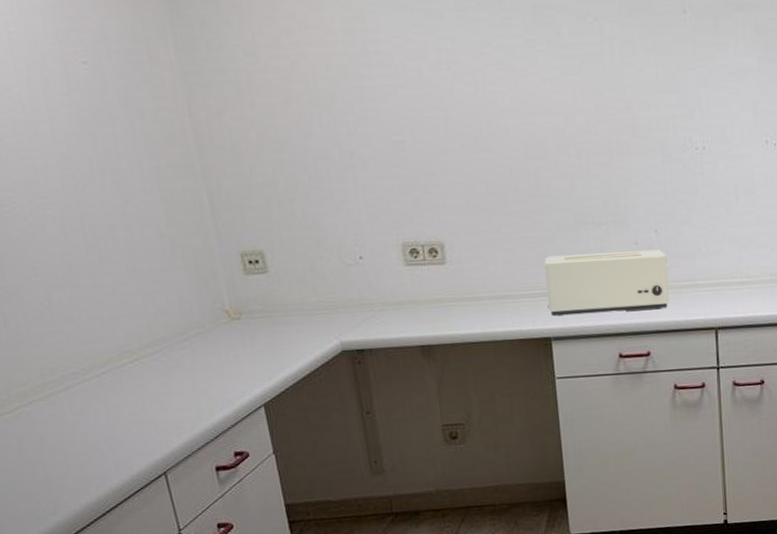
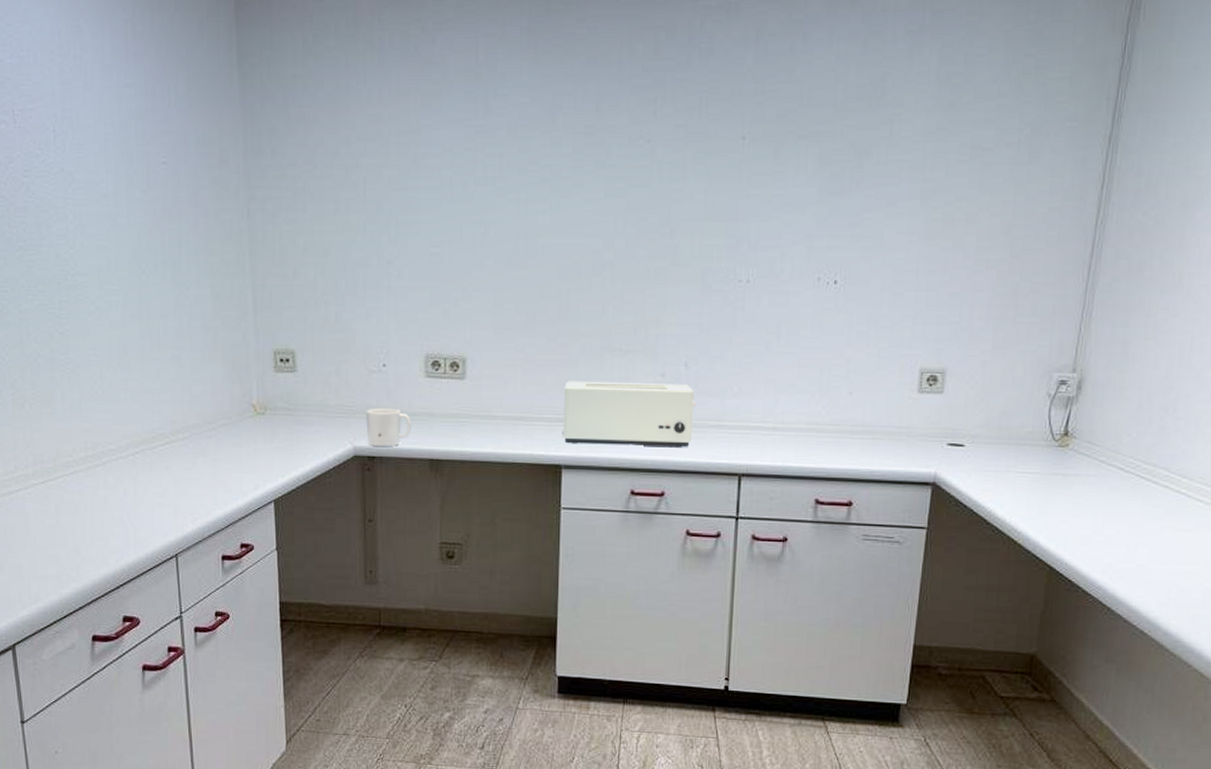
mug: none [348,299,398,339] -> present [366,408,411,446]

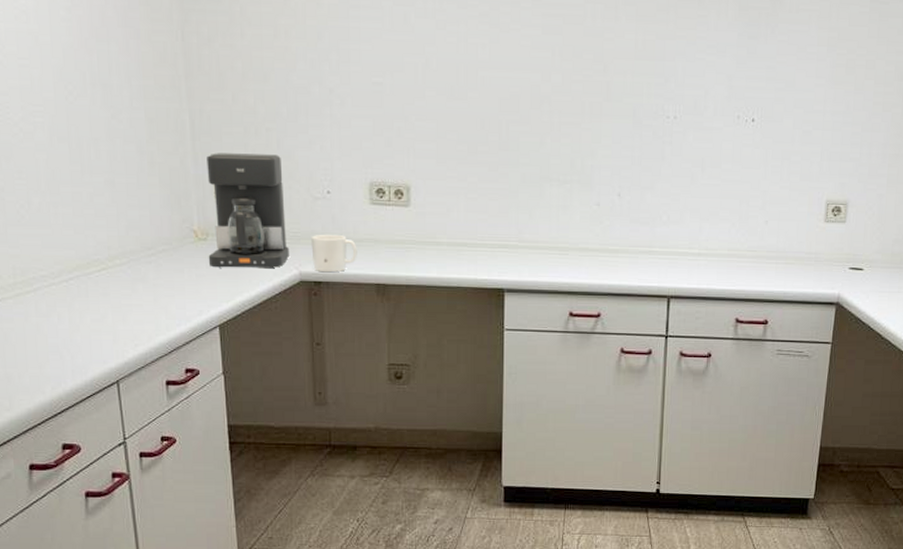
coffee maker: none [266,327,344,443] -> present [207,153,289,268]
toaster: present [562,381,697,448] -> none [504,209,629,272]

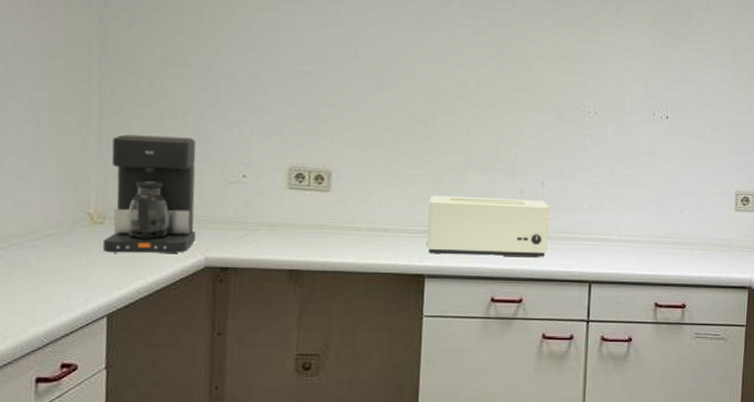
mug: present [311,234,357,272] -> none [220,218,271,257]
toaster: none [504,209,629,272] -> present [426,195,552,258]

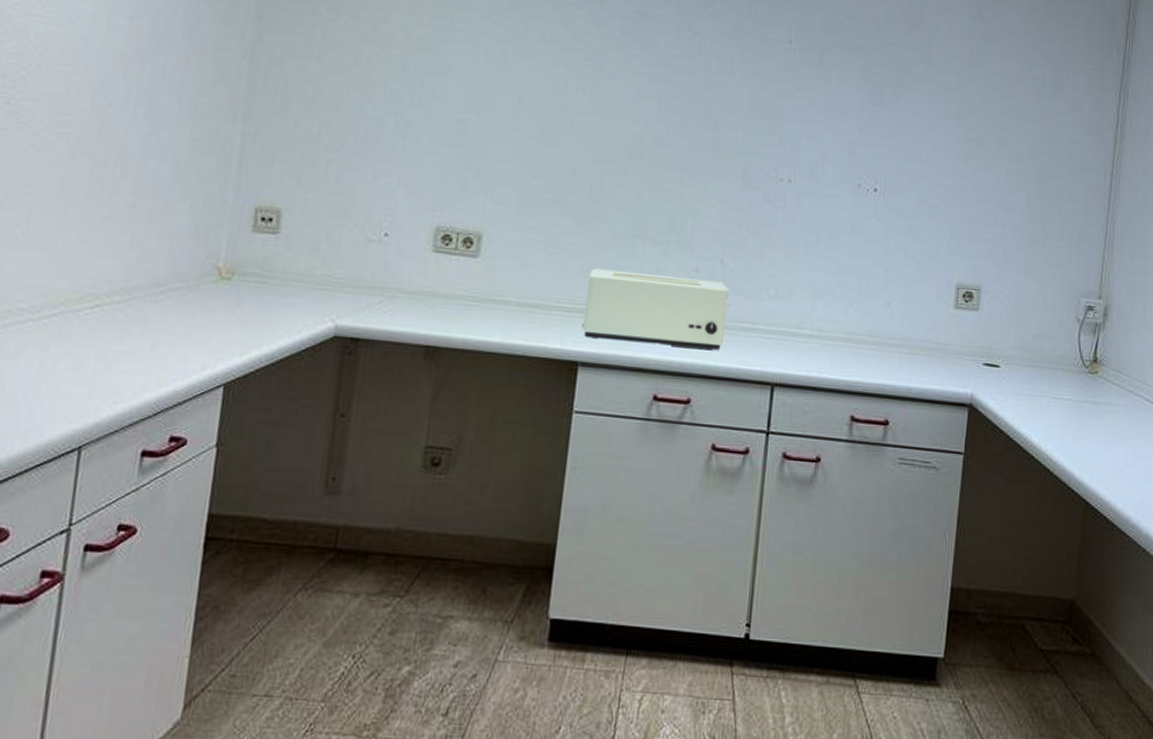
coffee maker: present [102,134,196,254] -> none [227,181,338,318]

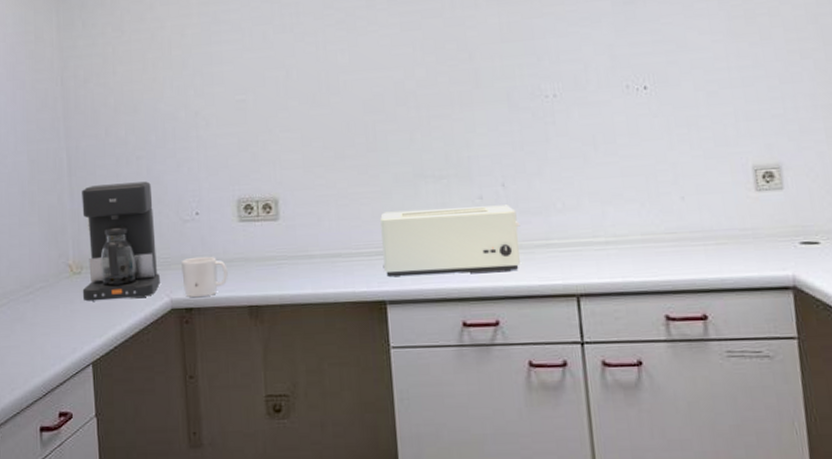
coffee maker: none [227,181,338,318] -> present [82,181,160,302]
mug: none [353,282,410,328] -> present [181,256,228,297]

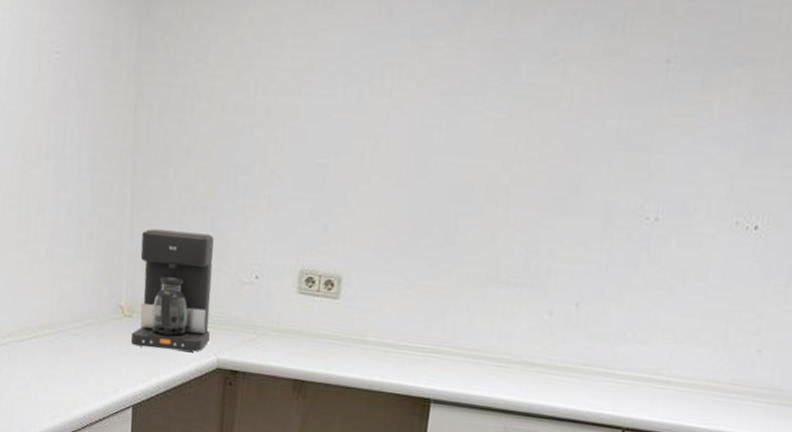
mug: present [181,256,228,297] -> none [232,321,279,363]
toaster: present [380,205,521,278] -> none [435,310,585,393]

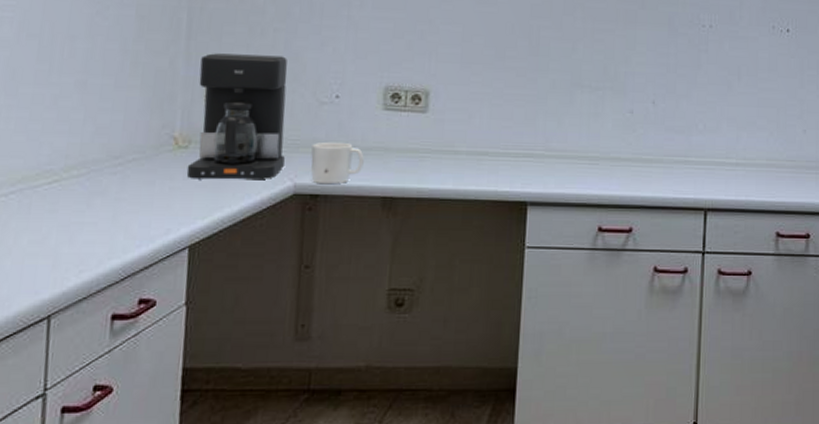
mug: none [232,321,279,363] -> present [311,142,364,183]

